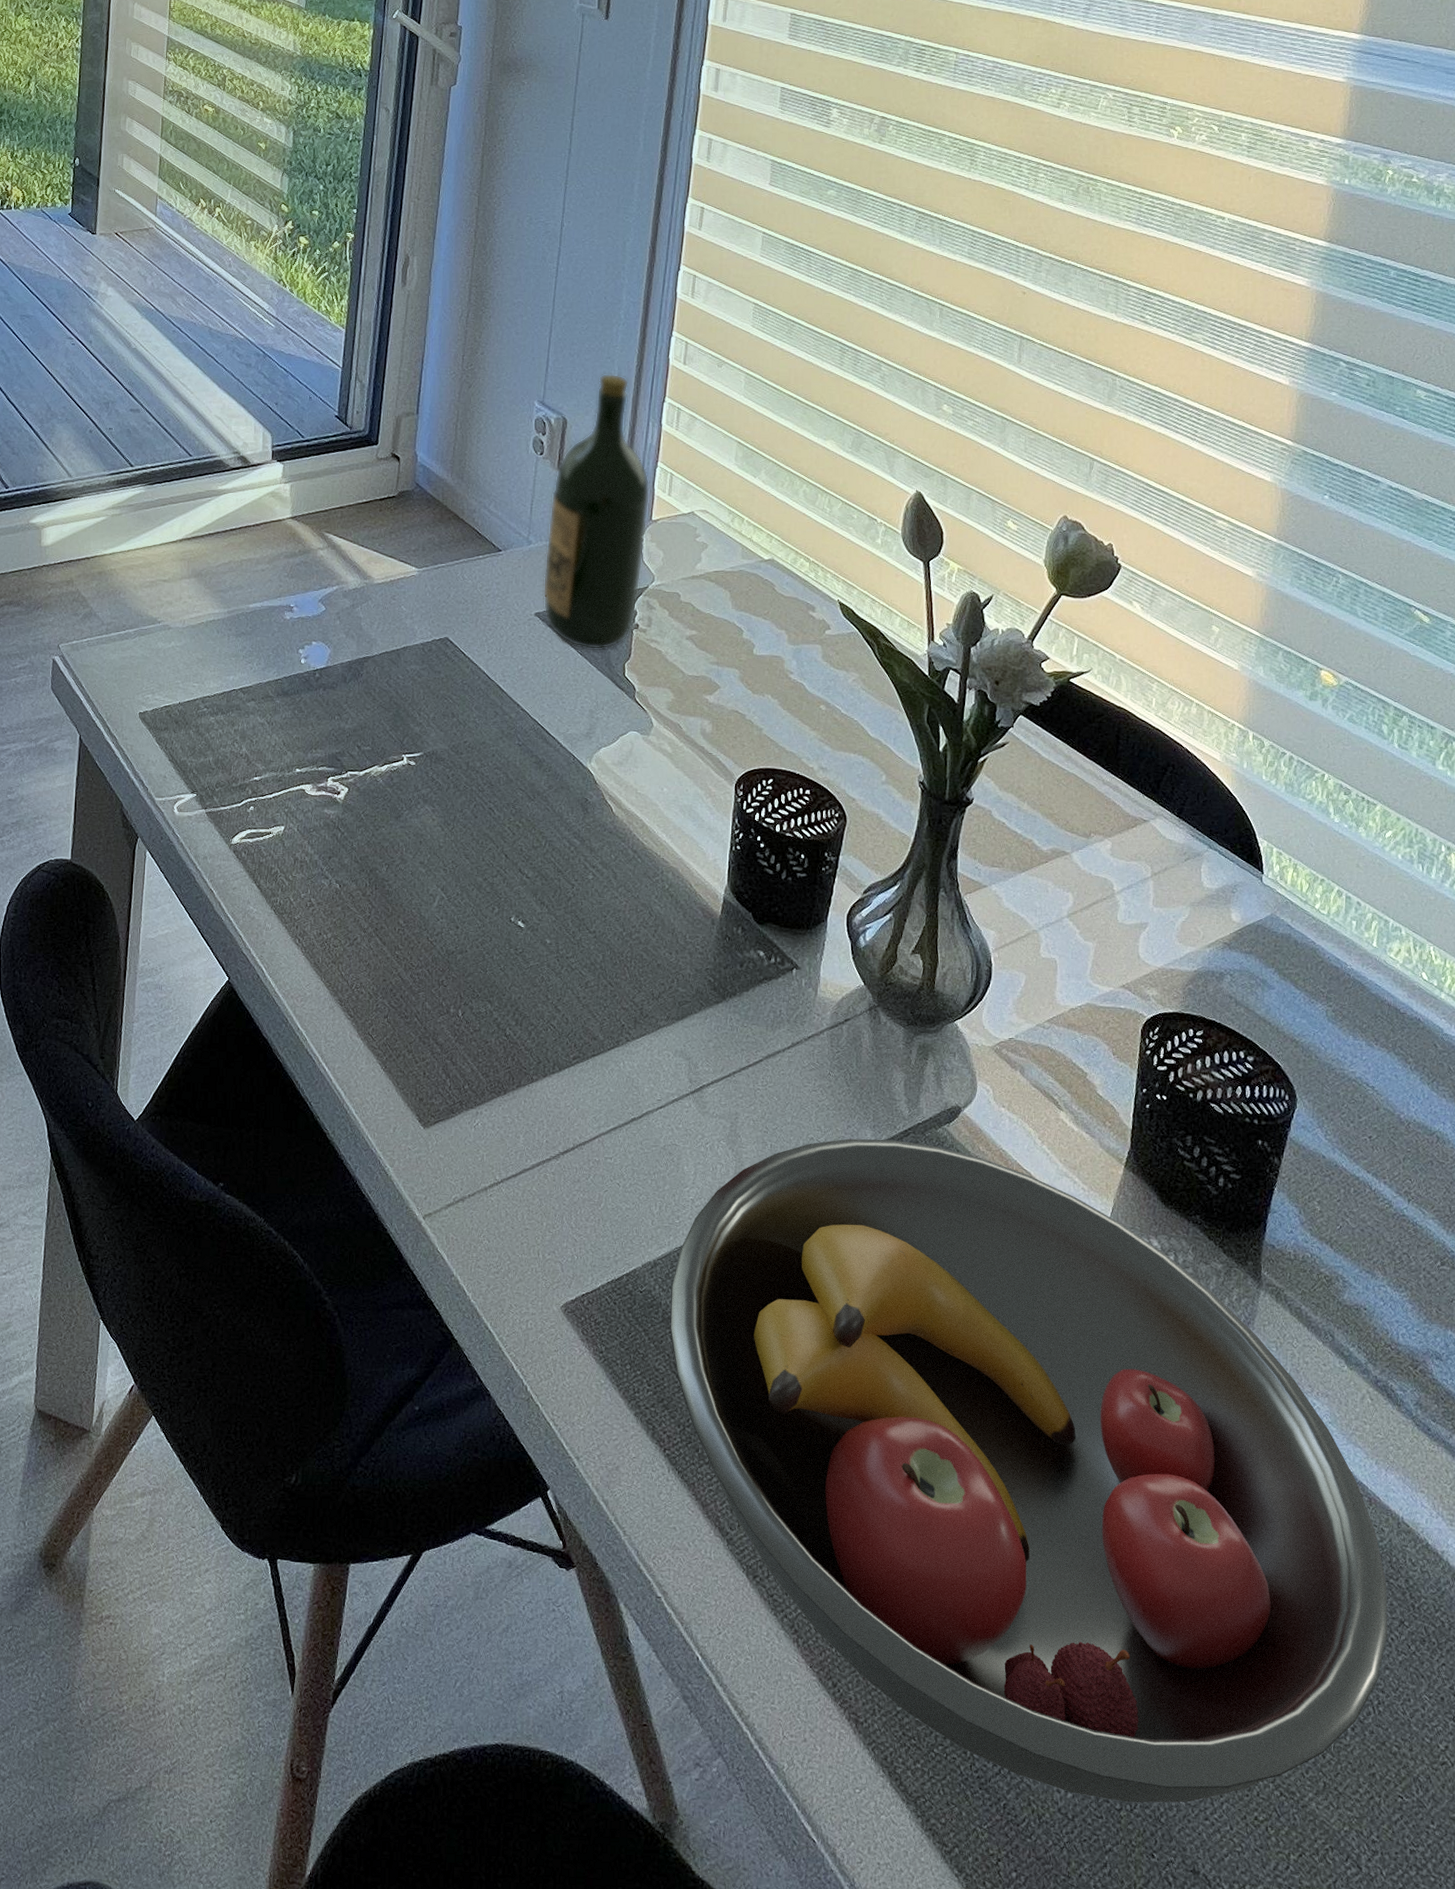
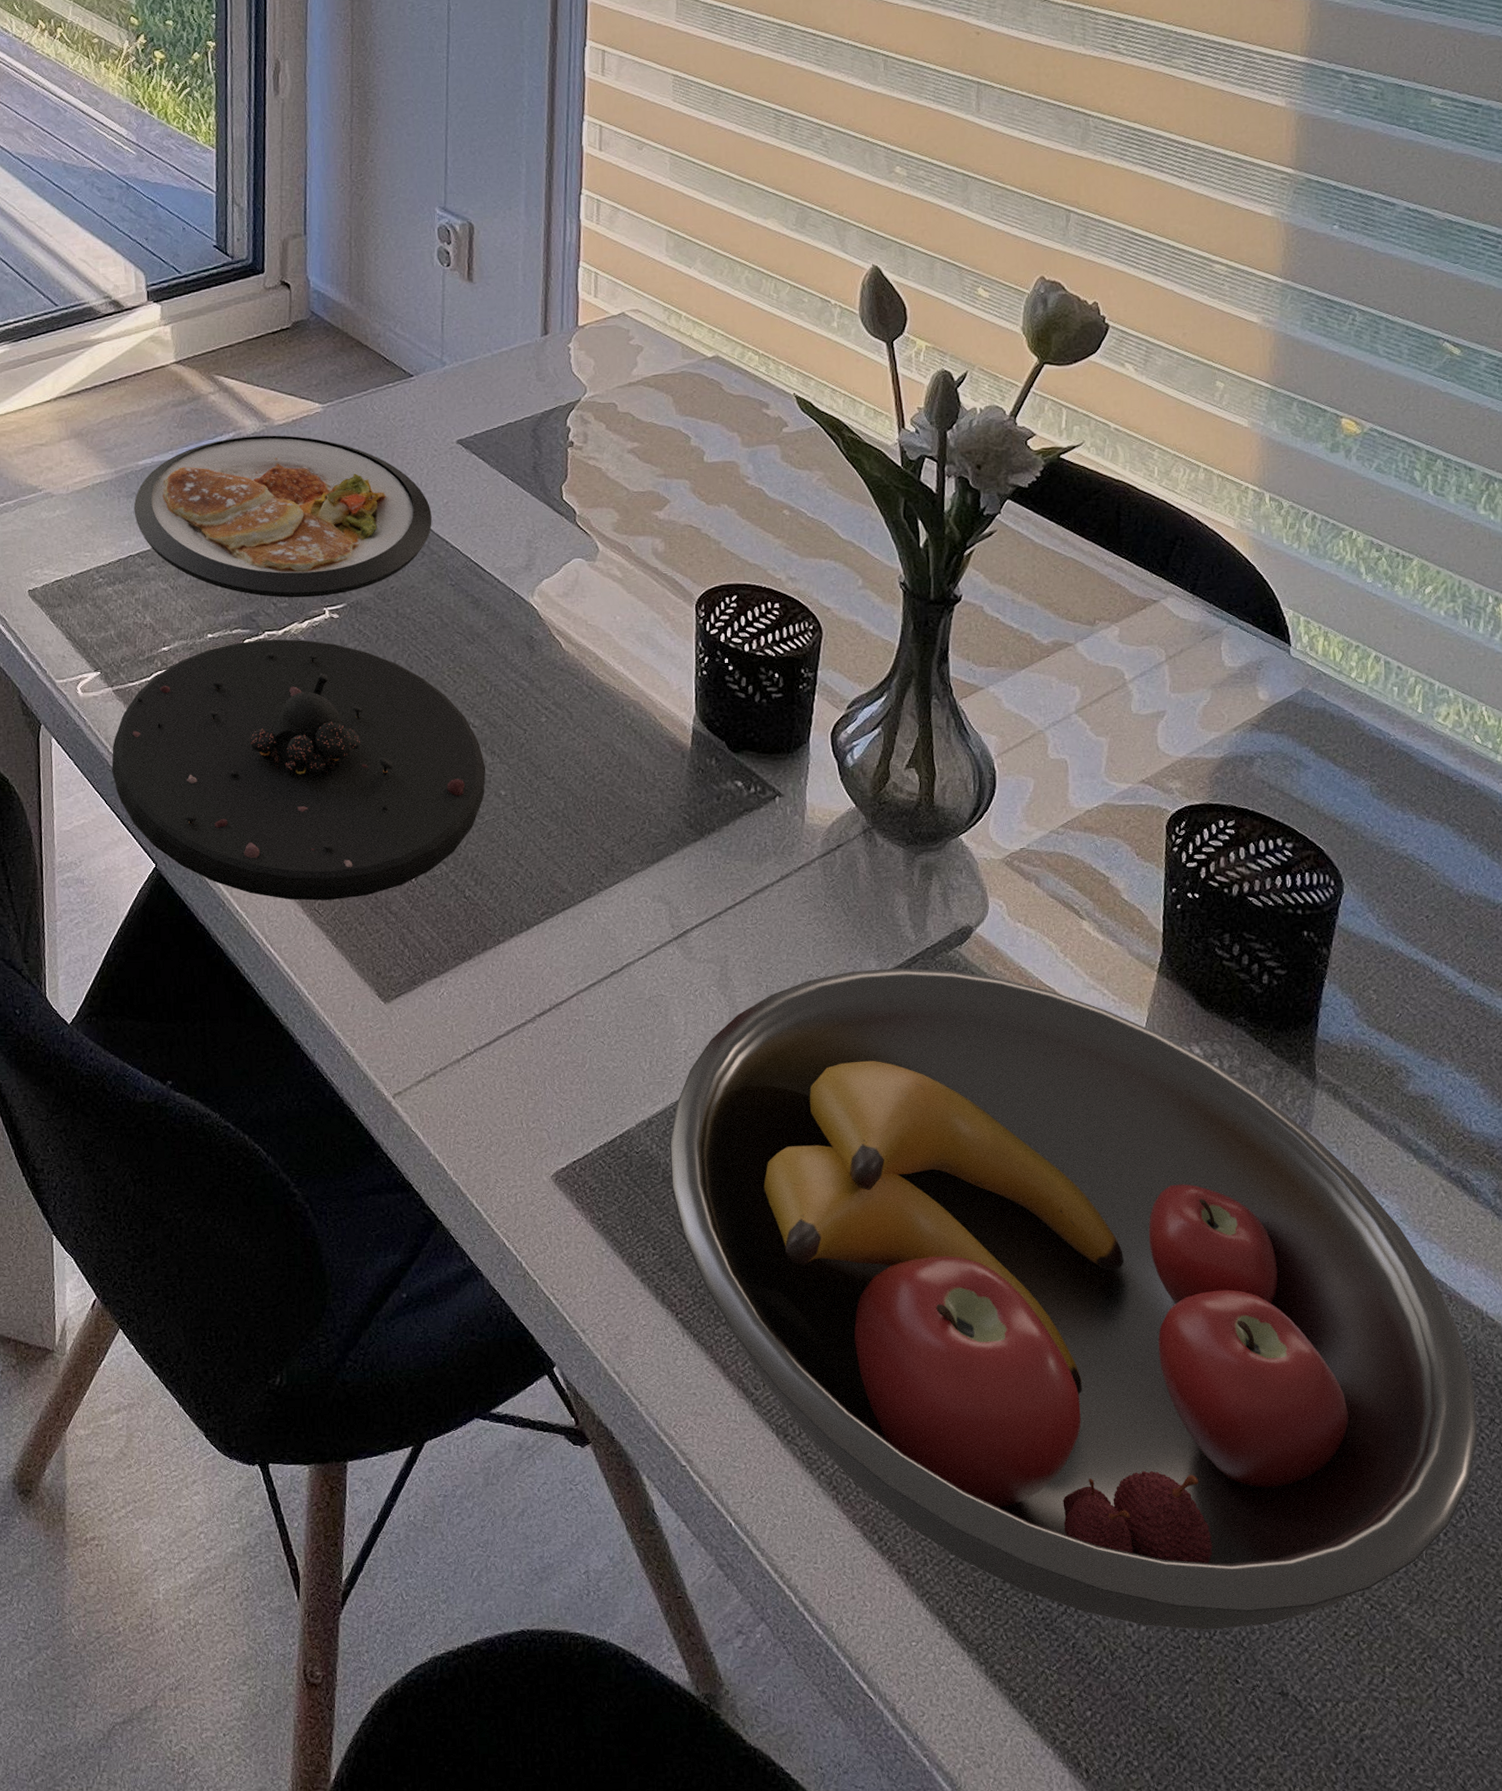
plate: none [198,778,535,1027] -> present [111,639,486,901]
dish: none [241,591,507,744] -> present [134,435,432,598]
wine bottle: present [542,373,651,650] -> none [462,168,575,475]

